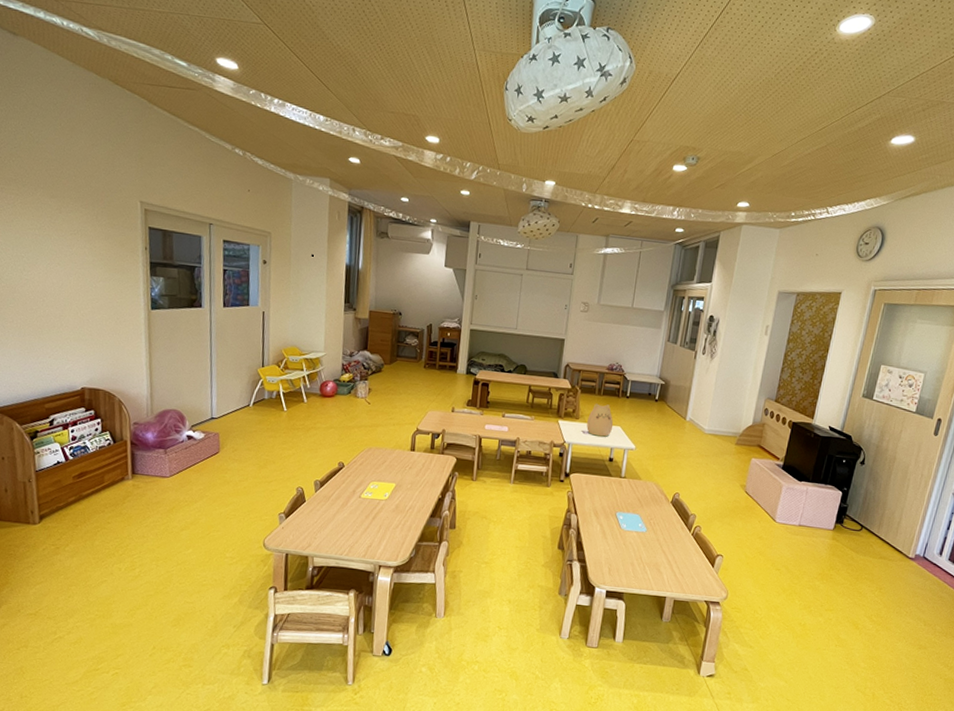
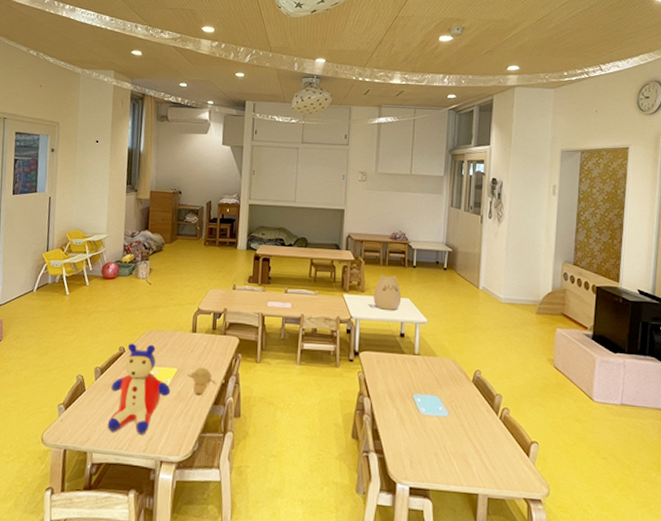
stuffed animal: none [327,459,389,542] -> present [107,343,171,435]
toy animal: none [405,482,433,509] -> present [187,367,216,396]

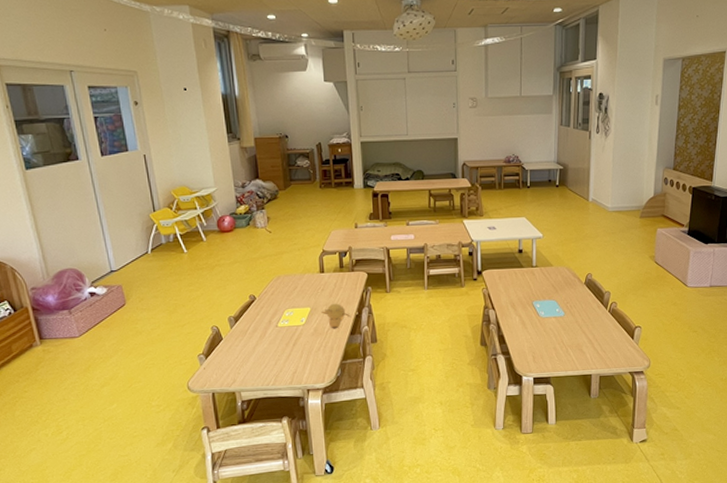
stuffed animal: present [107,343,171,435] -> none [247,289,307,372]
plush toy: present [373,274,402,310] -> none [492,197,518,230]

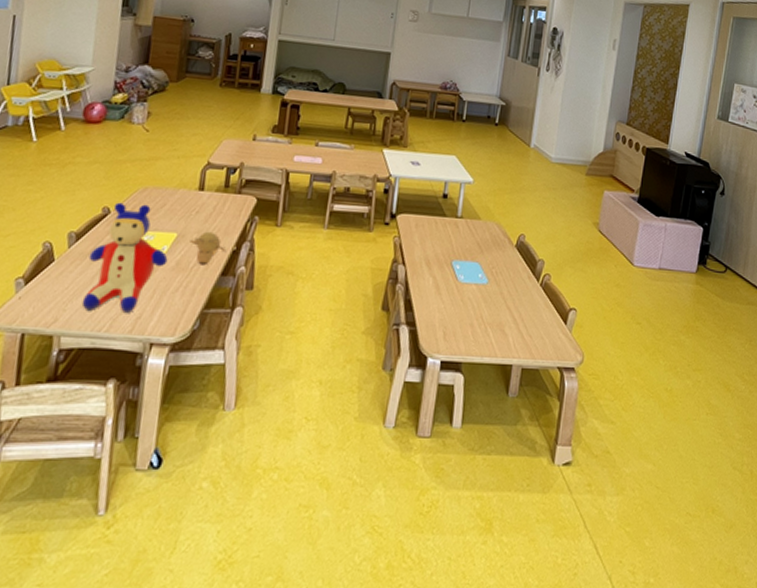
stuffed animal: none [247,289,307,372] -> present [81,202,168,313]

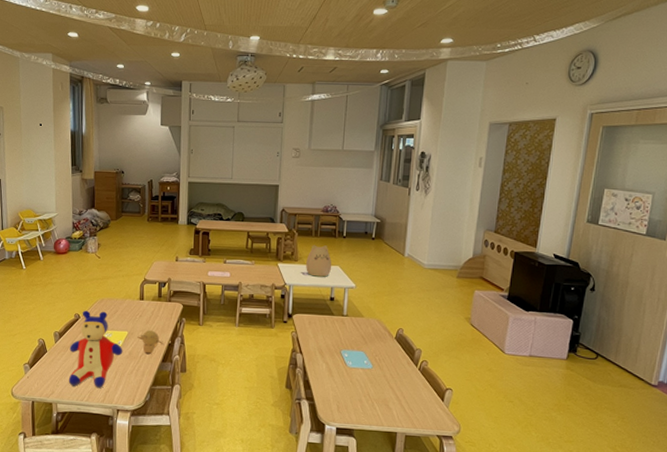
plush toy: none [416,128,448,169] -> present [306,245,332,277]

